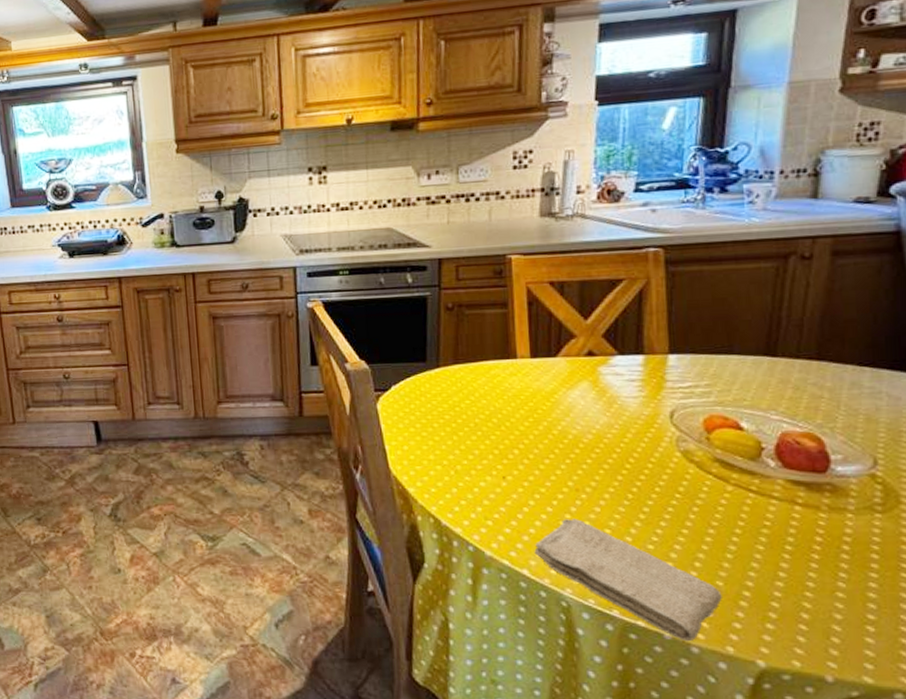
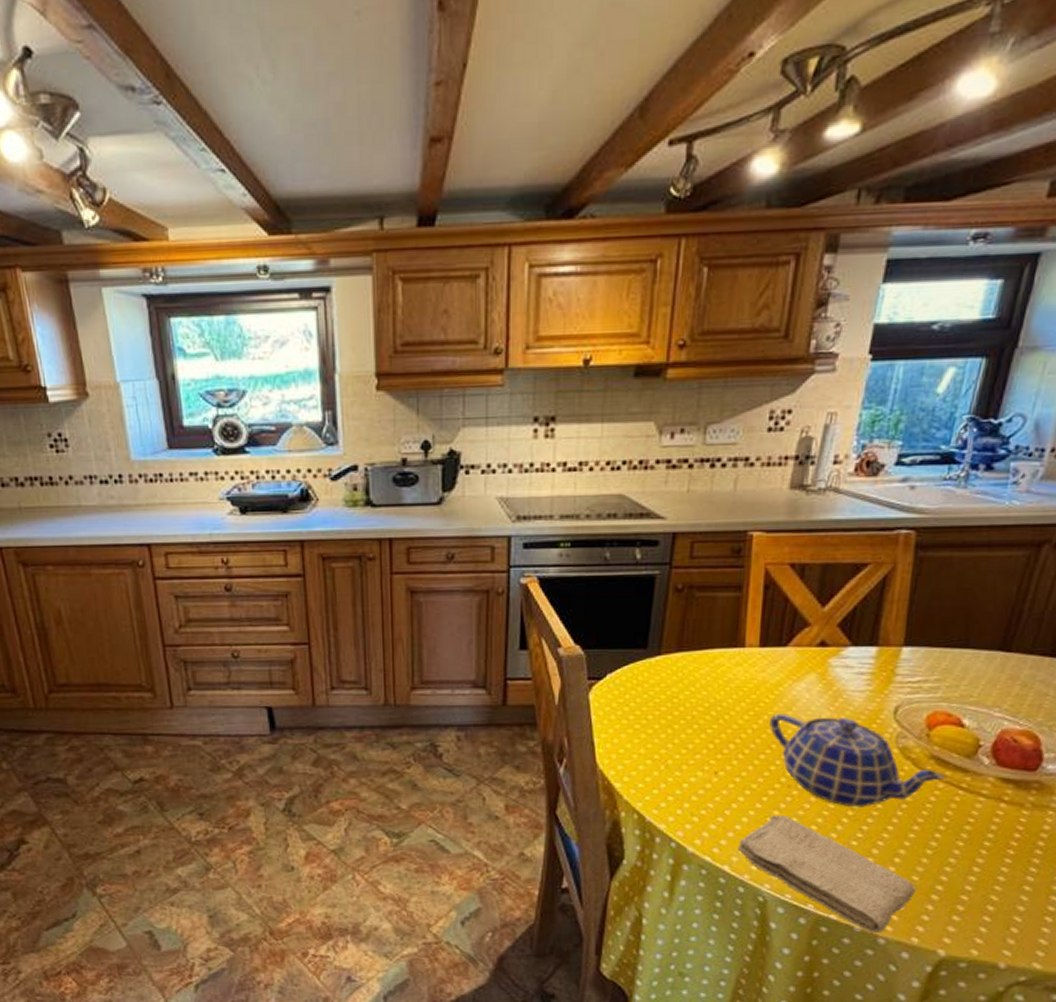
teapot: none [550,420,734,511] -> present [769,713,947,808]

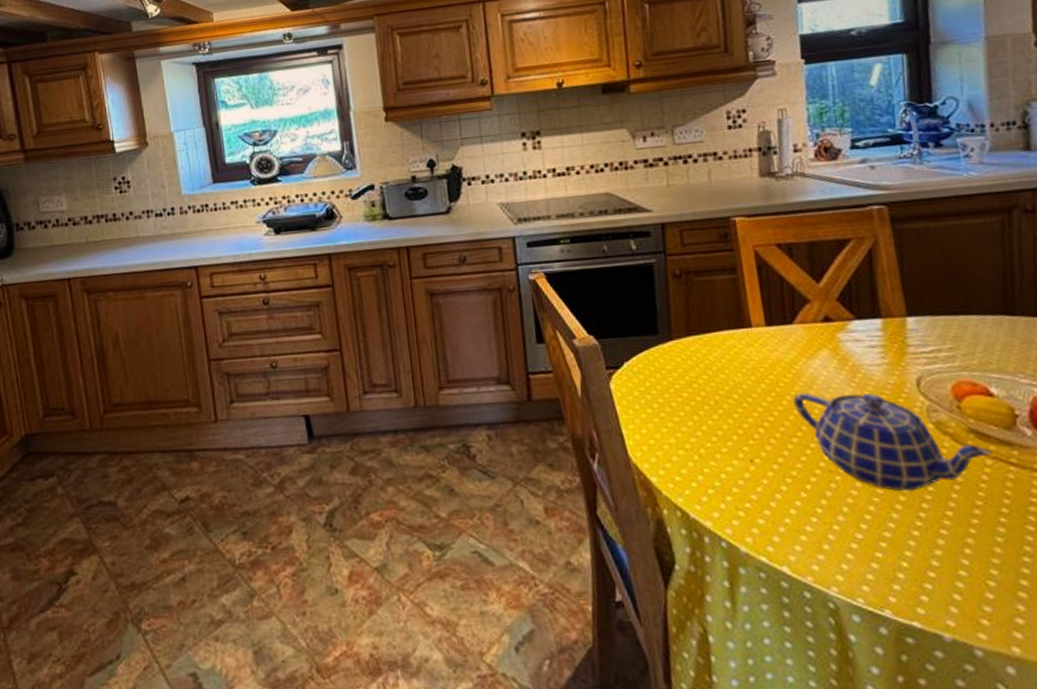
washcloth: present [737,815,916,934] -> none [792,504,1000,644]

